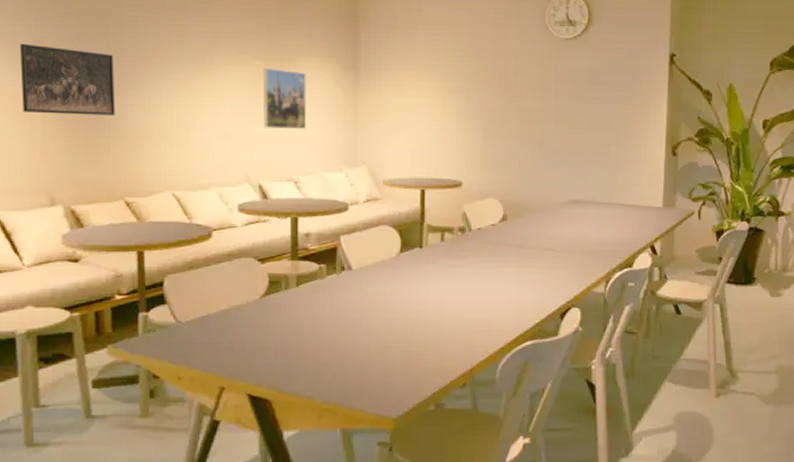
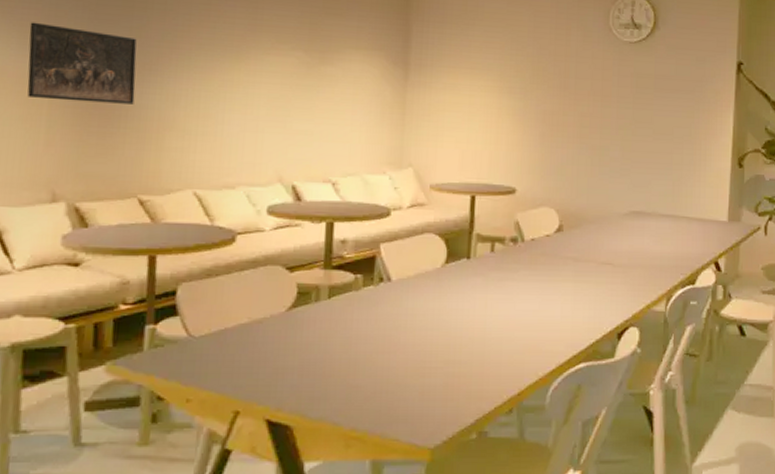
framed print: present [263,68,307,130] -> none [301,60,351,127]

